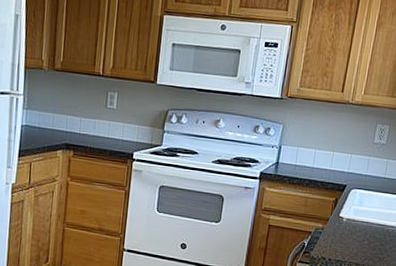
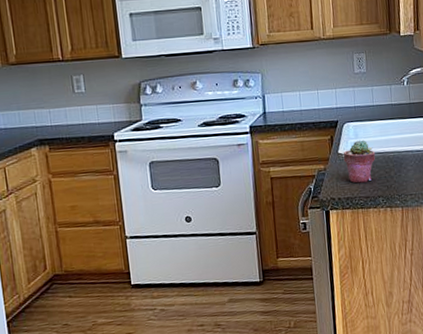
potted succulent: none [342,208,376,250] -> present [343,140,376,183]

